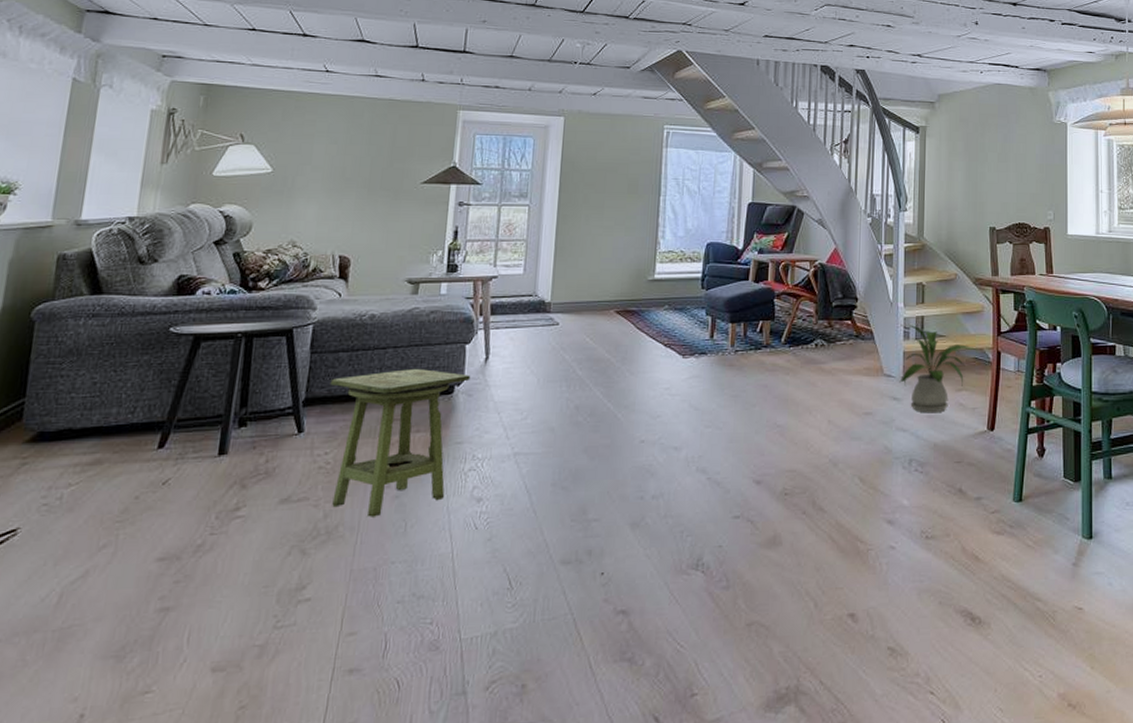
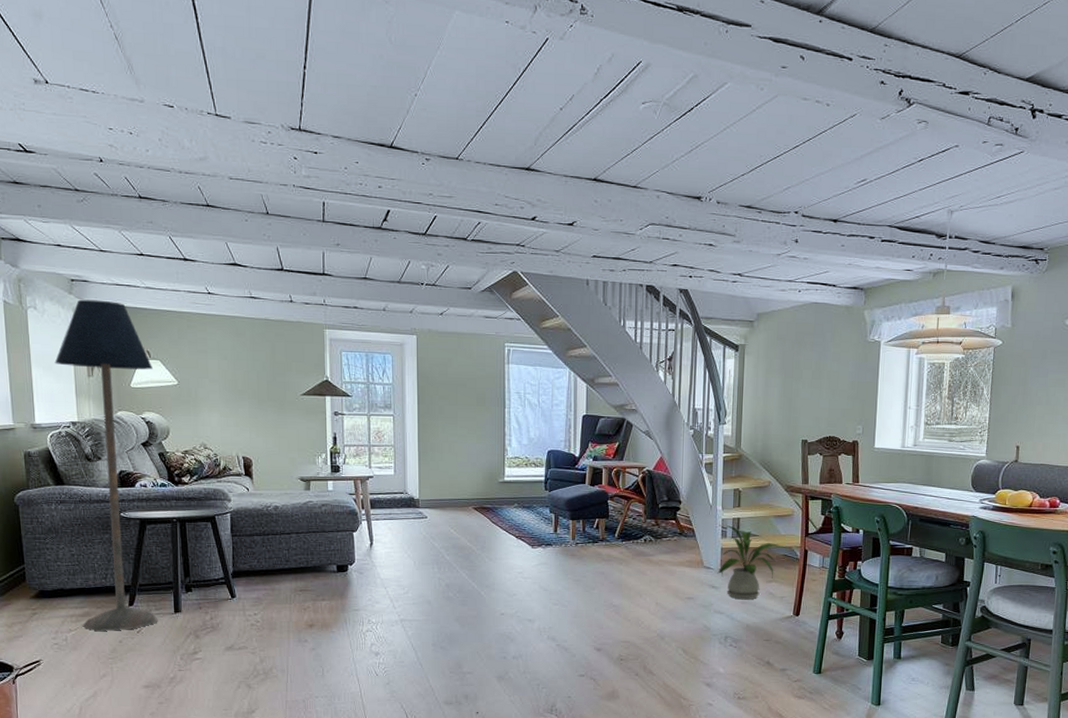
floor lamp: none [87,77,244,485] -> present [54,299,157,632]
side table: present [330,368,471,517] -> none [250,550,360,663]

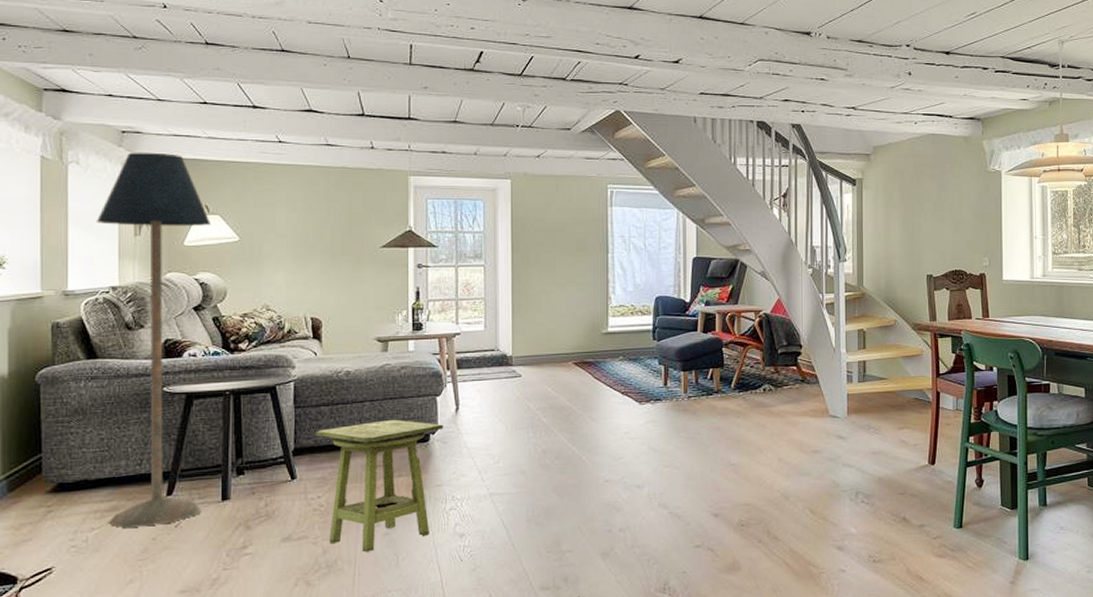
side table: none [250,550,360,663] -> present [315,419,444,552]
house plant: present [717,524,787,600] -> none [843,368,917,450]

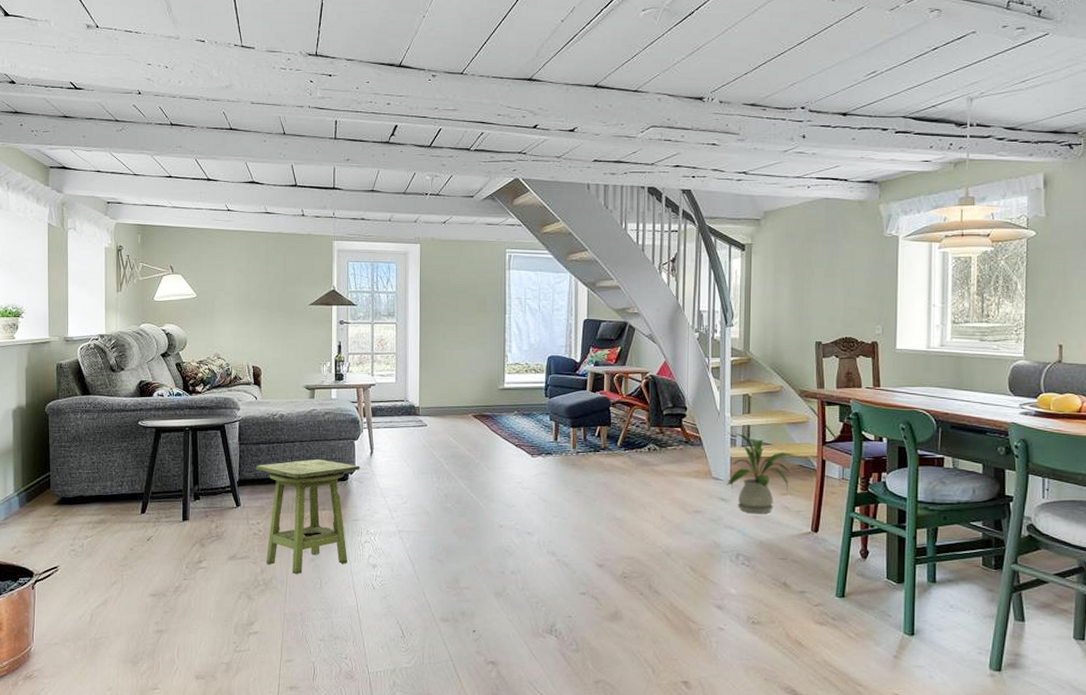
floor lamp: present [96,152,211,529] -> none [88,220,174,539]
house plant: none [843,368,917,450] -> present [726,432,802,514]

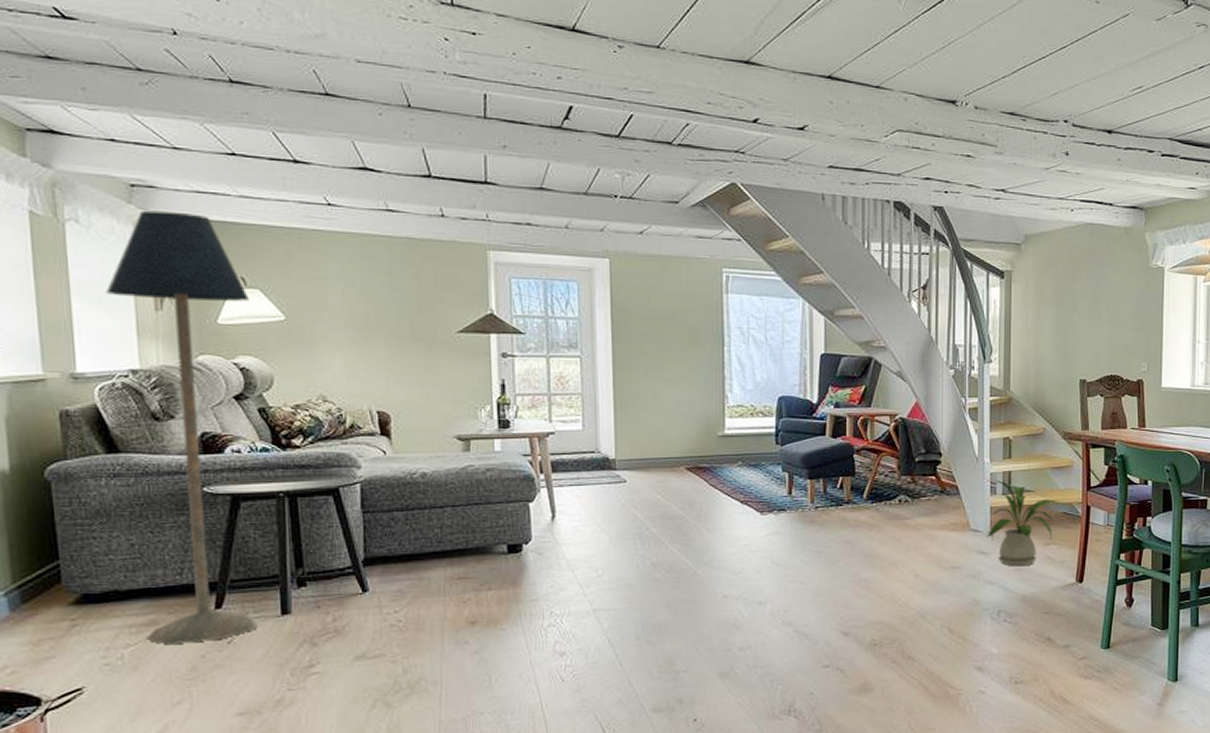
floor lamp: none [88,220,174,539] -> present [105,210,256,645]
side table: present [256,458,360,574] -> none [389,527,538,672]

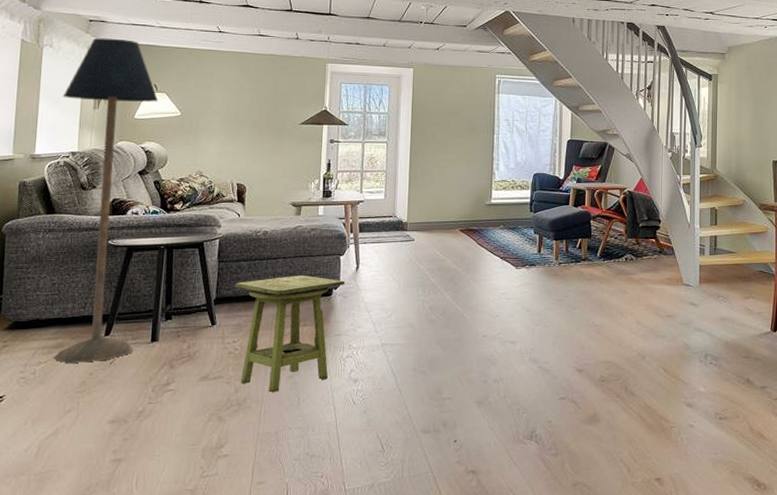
side table: none [389,527,538,672] -> present [235,274,345,393]
house plant: present [986,479,1066,567] -> none [696,242,762,317]

